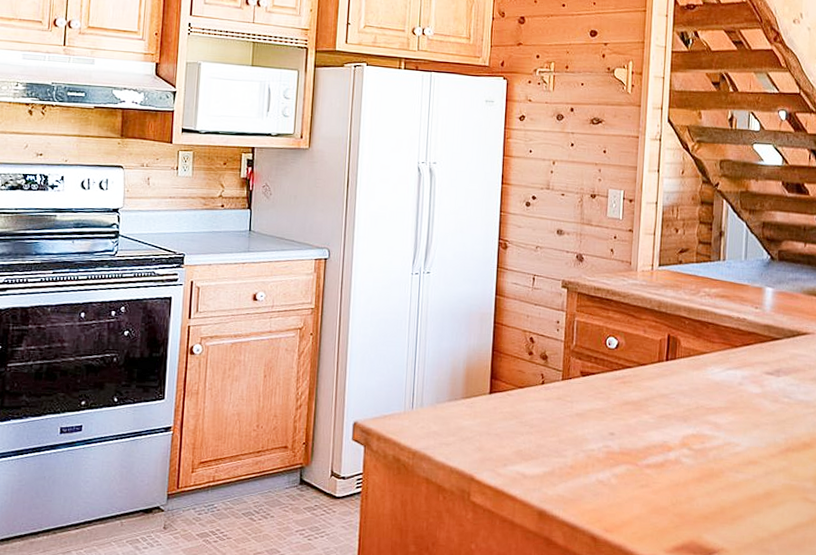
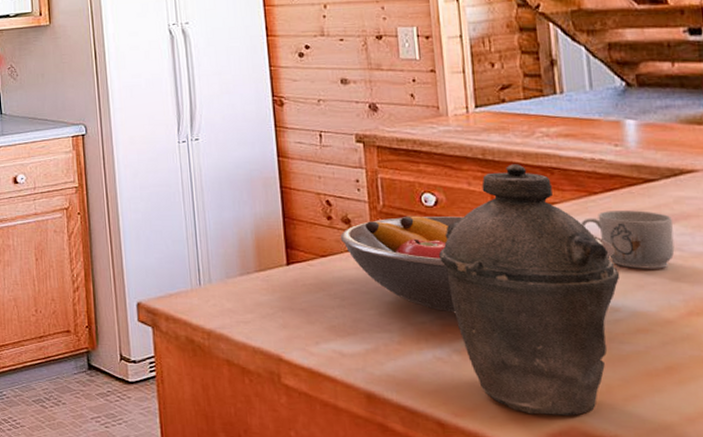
fruit bowl: none [537,356,743,442] -> present [340,216,615,313]
kettle: none [613,317,744,532] -> present [439,164,620,416]
mug: none [722,362,786,412] -> present [580,210,675,269]

